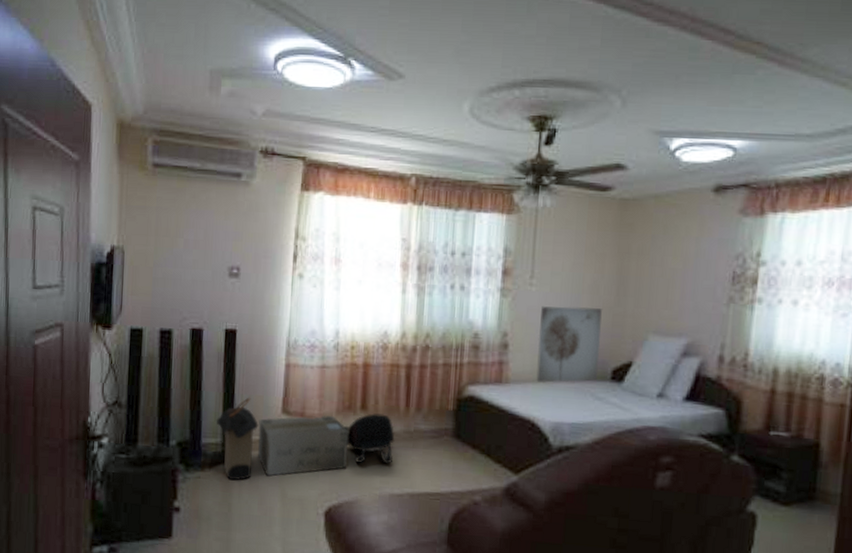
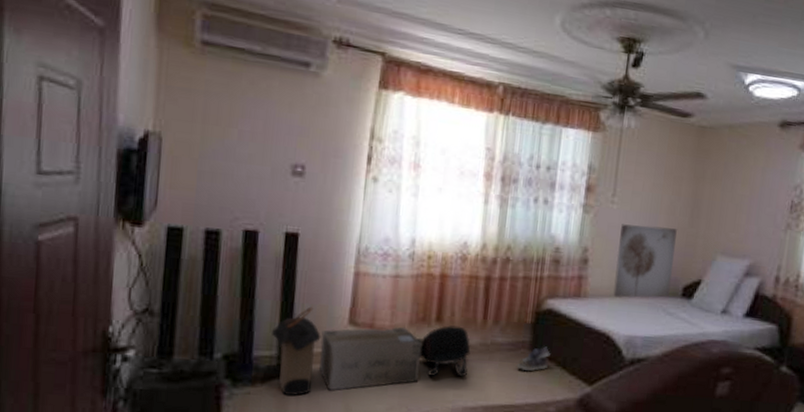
shoe: none [440,434,474,459] -> present [516,346,550,372]

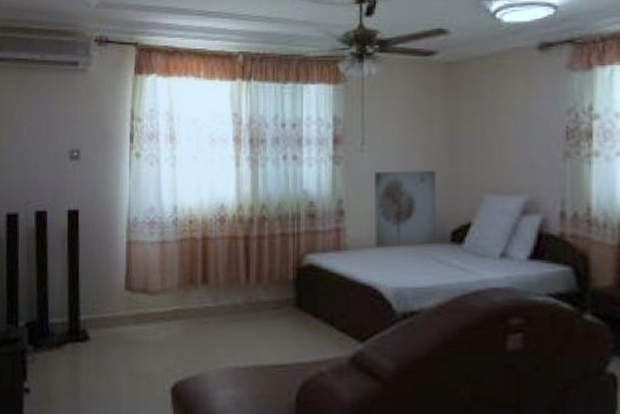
laundry hamper: present [271,306,321,397] -> none [62,275,103,360]
cardboard box: present [319,327,422,391] -> none [103,290,191,354]
backpack: present [418,325,471,377] -> none [187,286,237,337]
shoe: present [516,346,550,372] -> none [283,303,316,330]

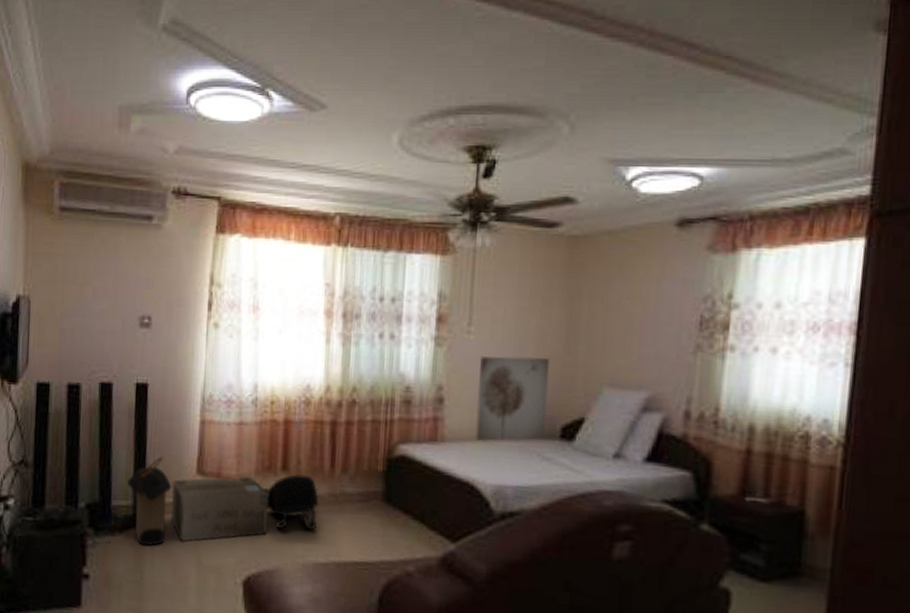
laundry hamper: none [62,275,103,360] -> present [126,456,172,547]
cardboard box: none [103,290,191,354] -> present [171,476,268,542]
backpack: none [187,286,237,337] -> present [264,474,319,530]

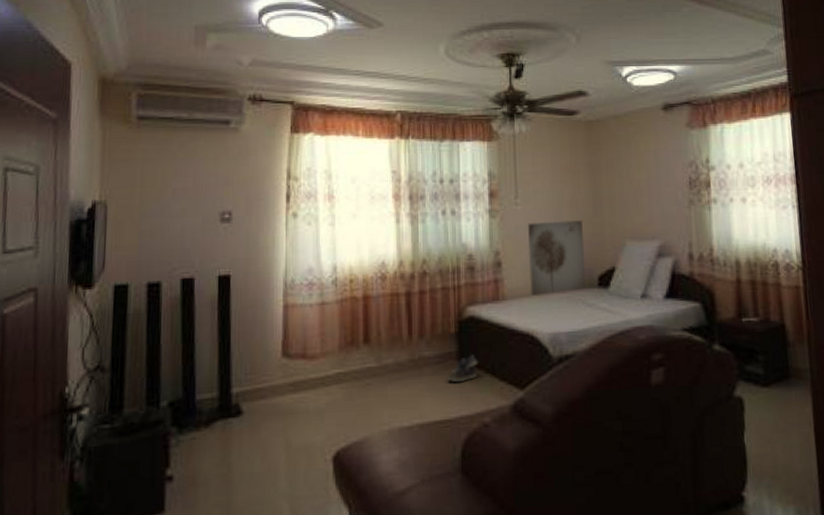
laundry hamper: present [126,456,172,547] -> none [211,344,258,437]
cardboard box: present [171,476,268,542] -> none [257,352,352,427]
backpack: present [264,474,319,530] -> none [348,345,400,399]
shoe: none [369,497,406,526] -> present [447,355,478,383]

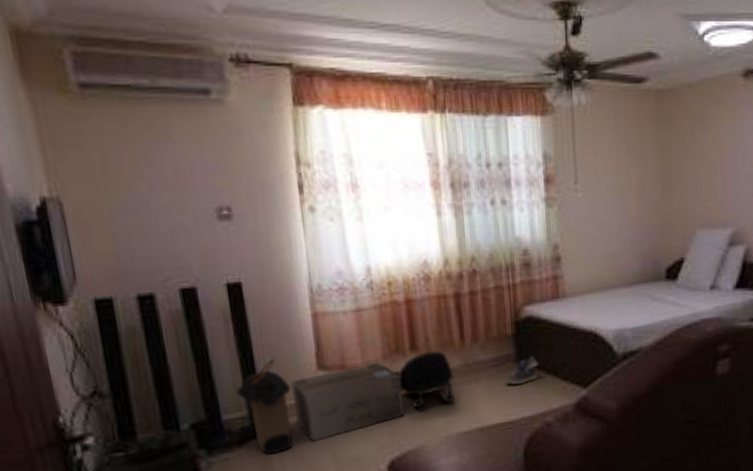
laundry hamper: none [211,344,258,437] -> present [235,358,294,455]
cardboard box: none [257,352,352,427] -> present [290,362,404,442]
backpack: none [348,345,400,399] -> present [395,351,455,408]
wall art: present [528,221,587,296] -> none [590,208,654,292]

